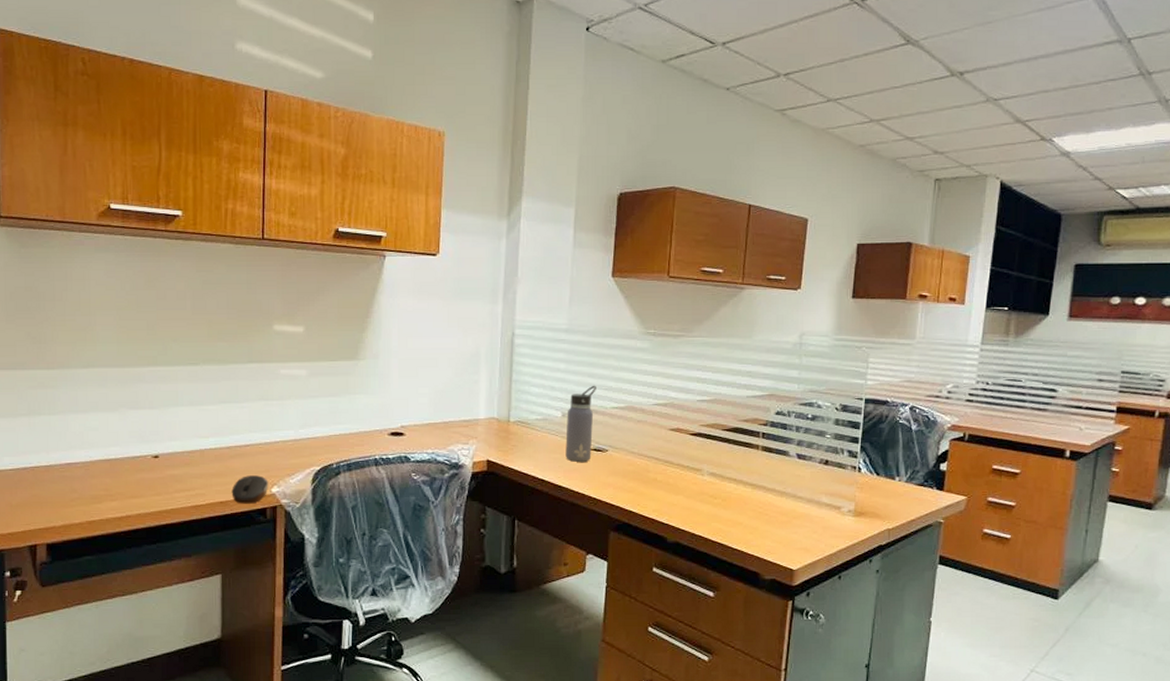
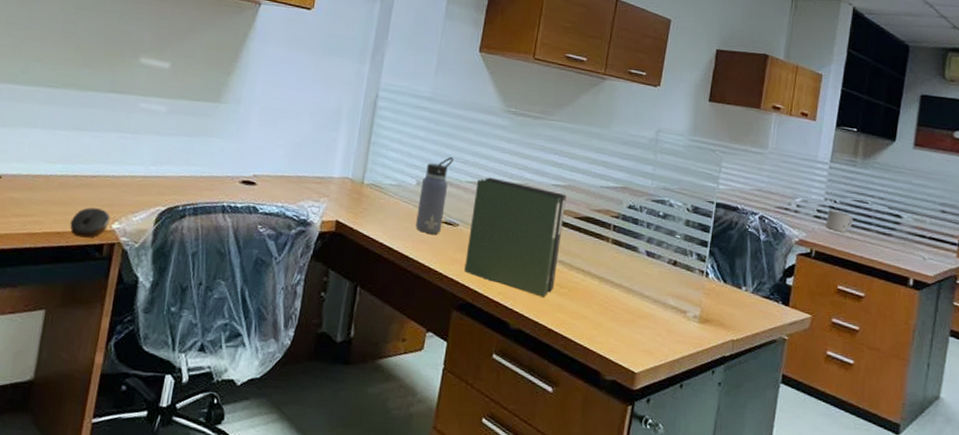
binder: none [618,400,713,510] -> present [464,177,567,298]
mug: none [978,392,1006,413] -> present [825,209,853,233]

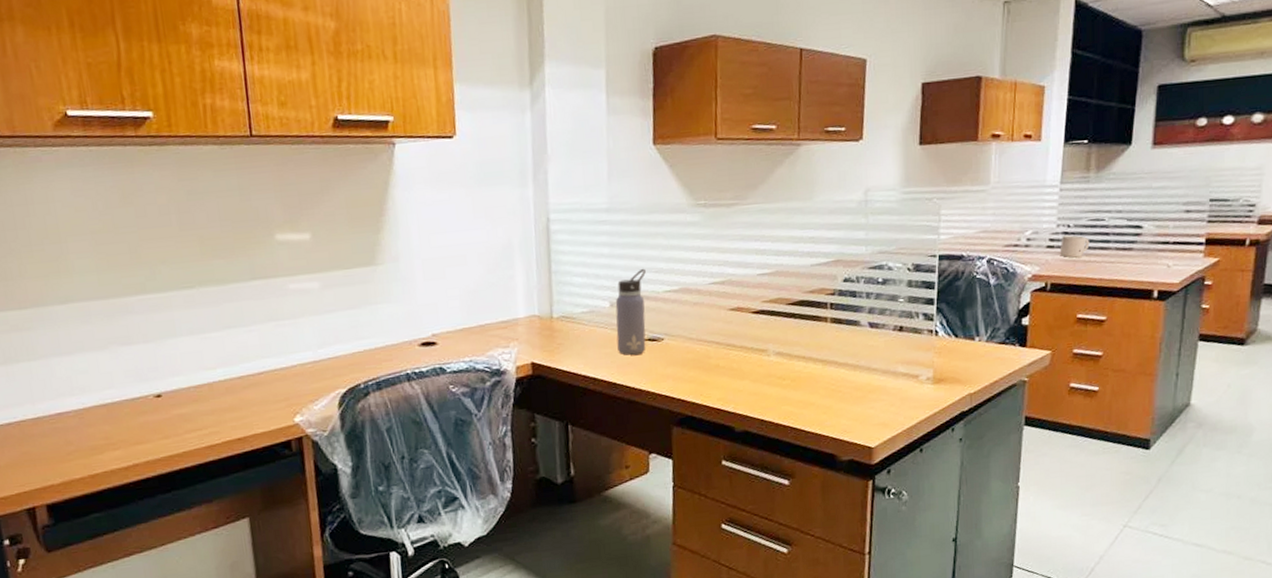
computer mouse: present [70,207,111,238] -> none [249,405,291,439]
binder: present [464,177,567,298] -> none [675,281,776,394]

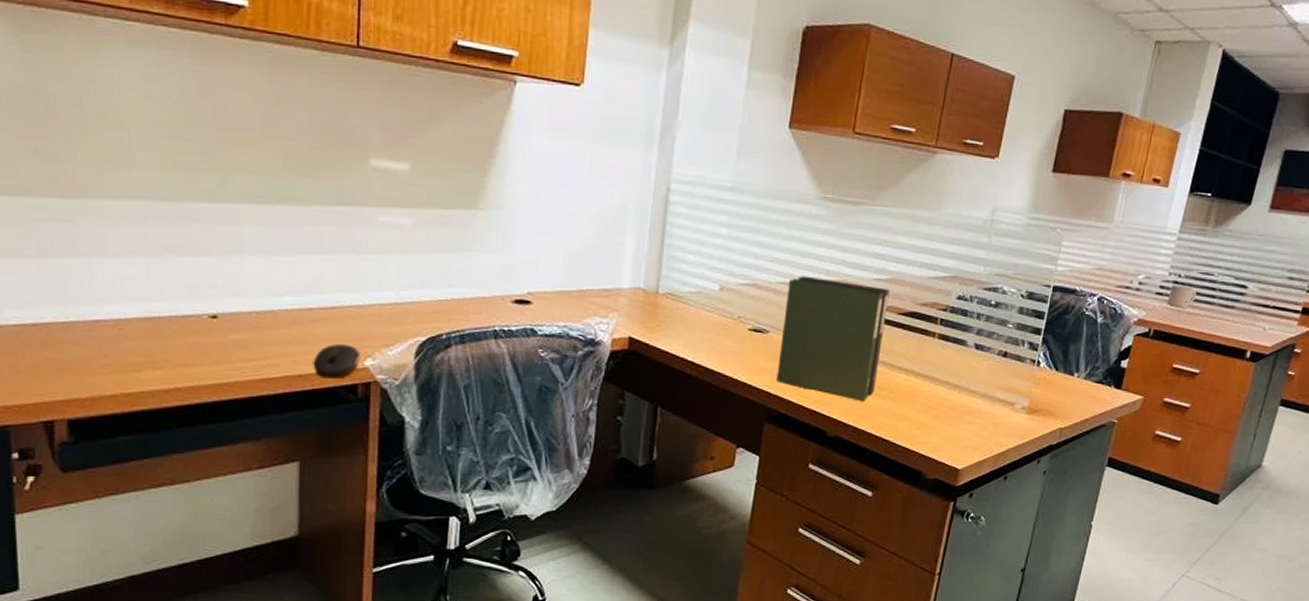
computer mouse: none [249,405,291,439] -> present [313,344,361,379]
water bottle: present [615,268,647,355] -> none [720,255,763,344]
binder: none [675,281,776,394] -> present [776,276,890,402]

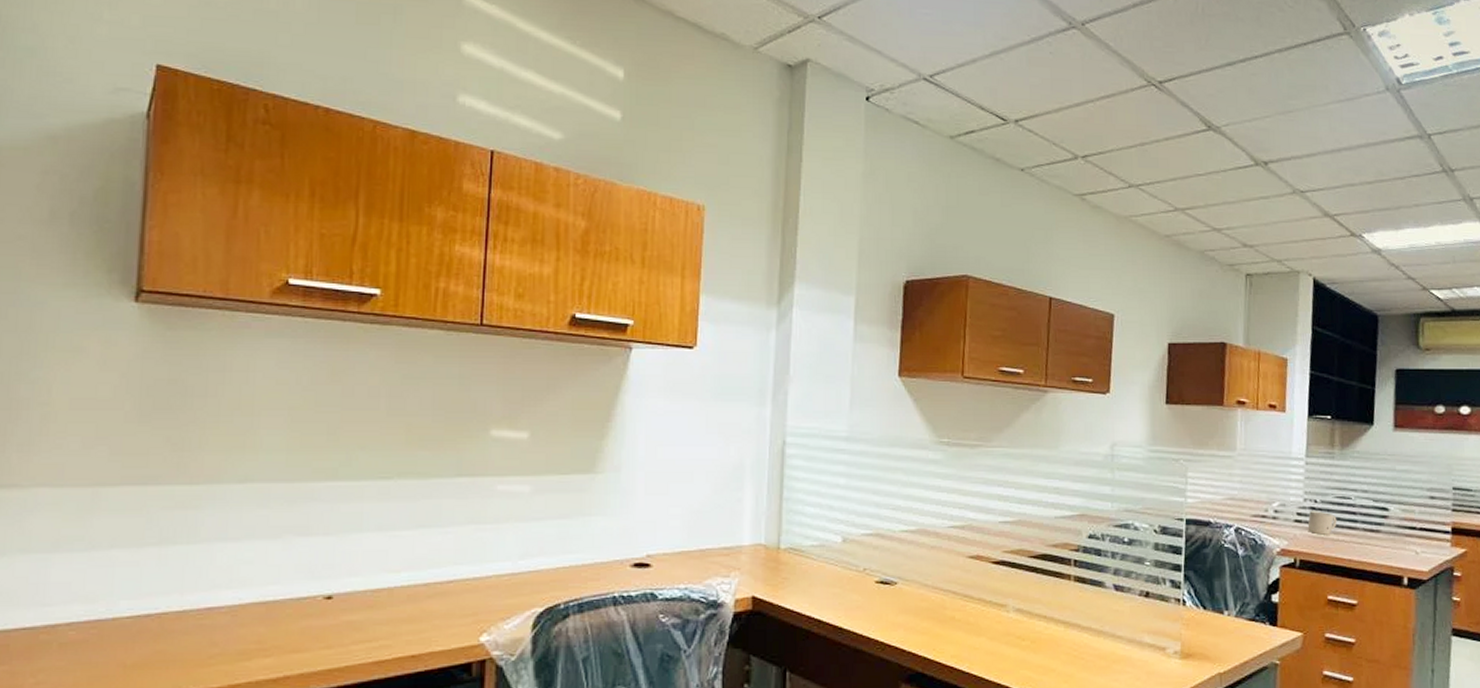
computer mouse: present [313,344,361,379] -> none [427,620,476,658]
binder: present [776,276,890,402] -> none [909,522,1018,654]

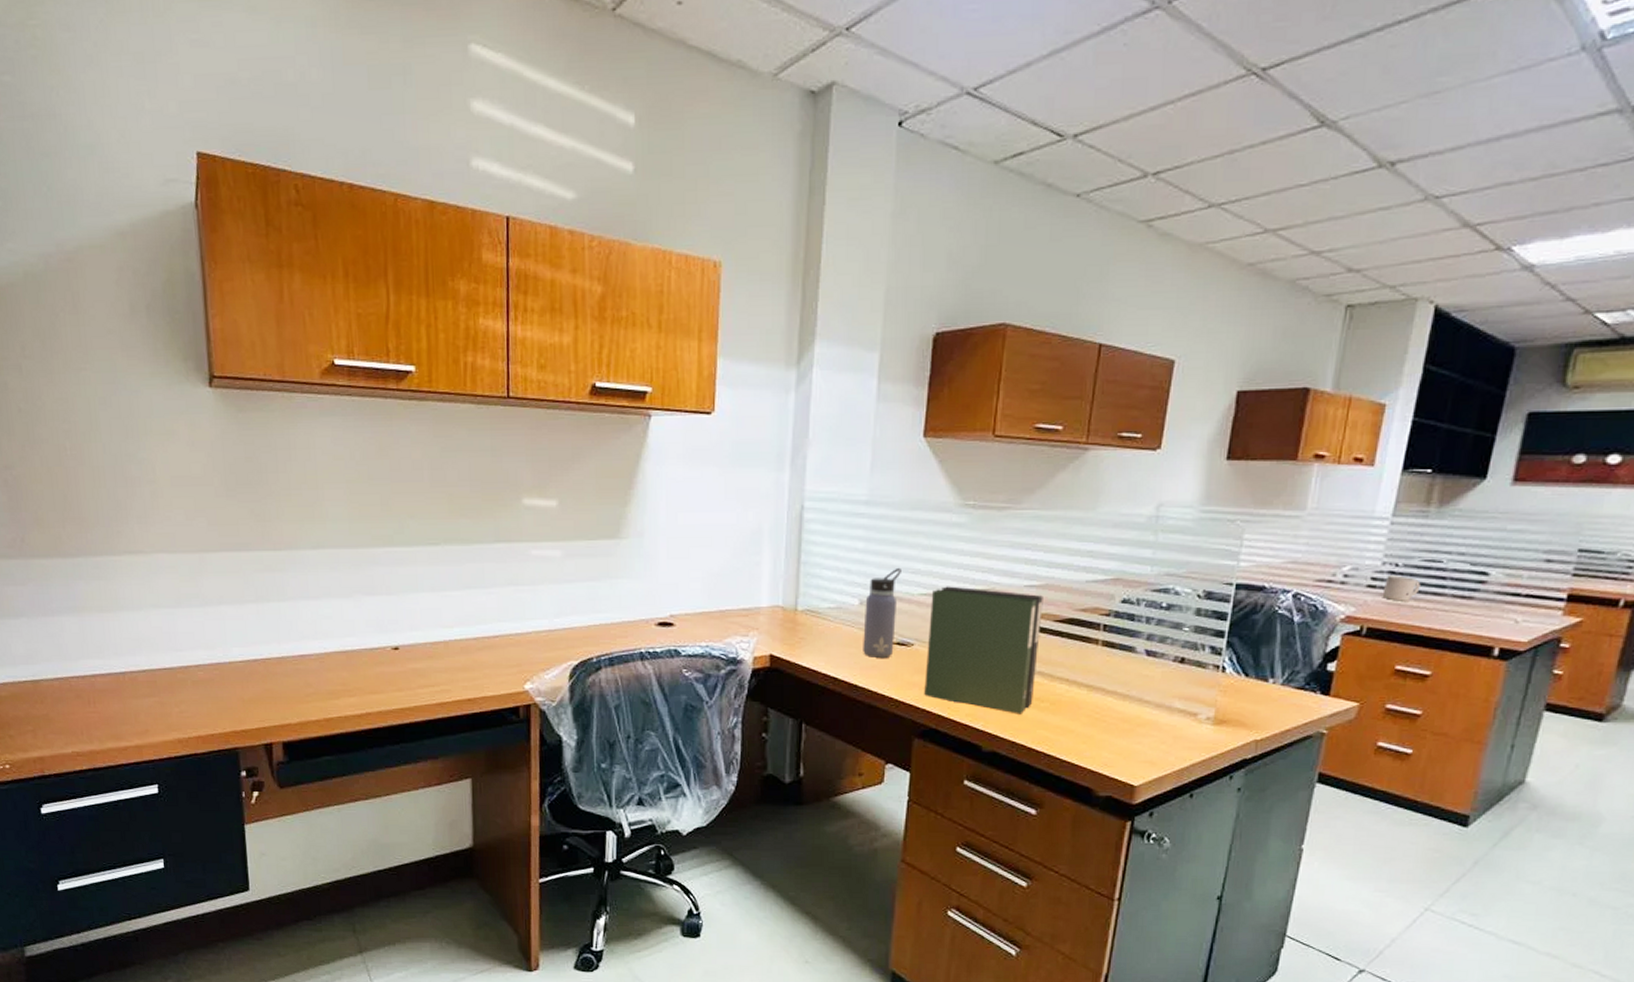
water bottle: none [847,504,884,598] -> present [863,567,903,658]
binder: none [909,522,1018,654] -> present [924,586,1043,715]

